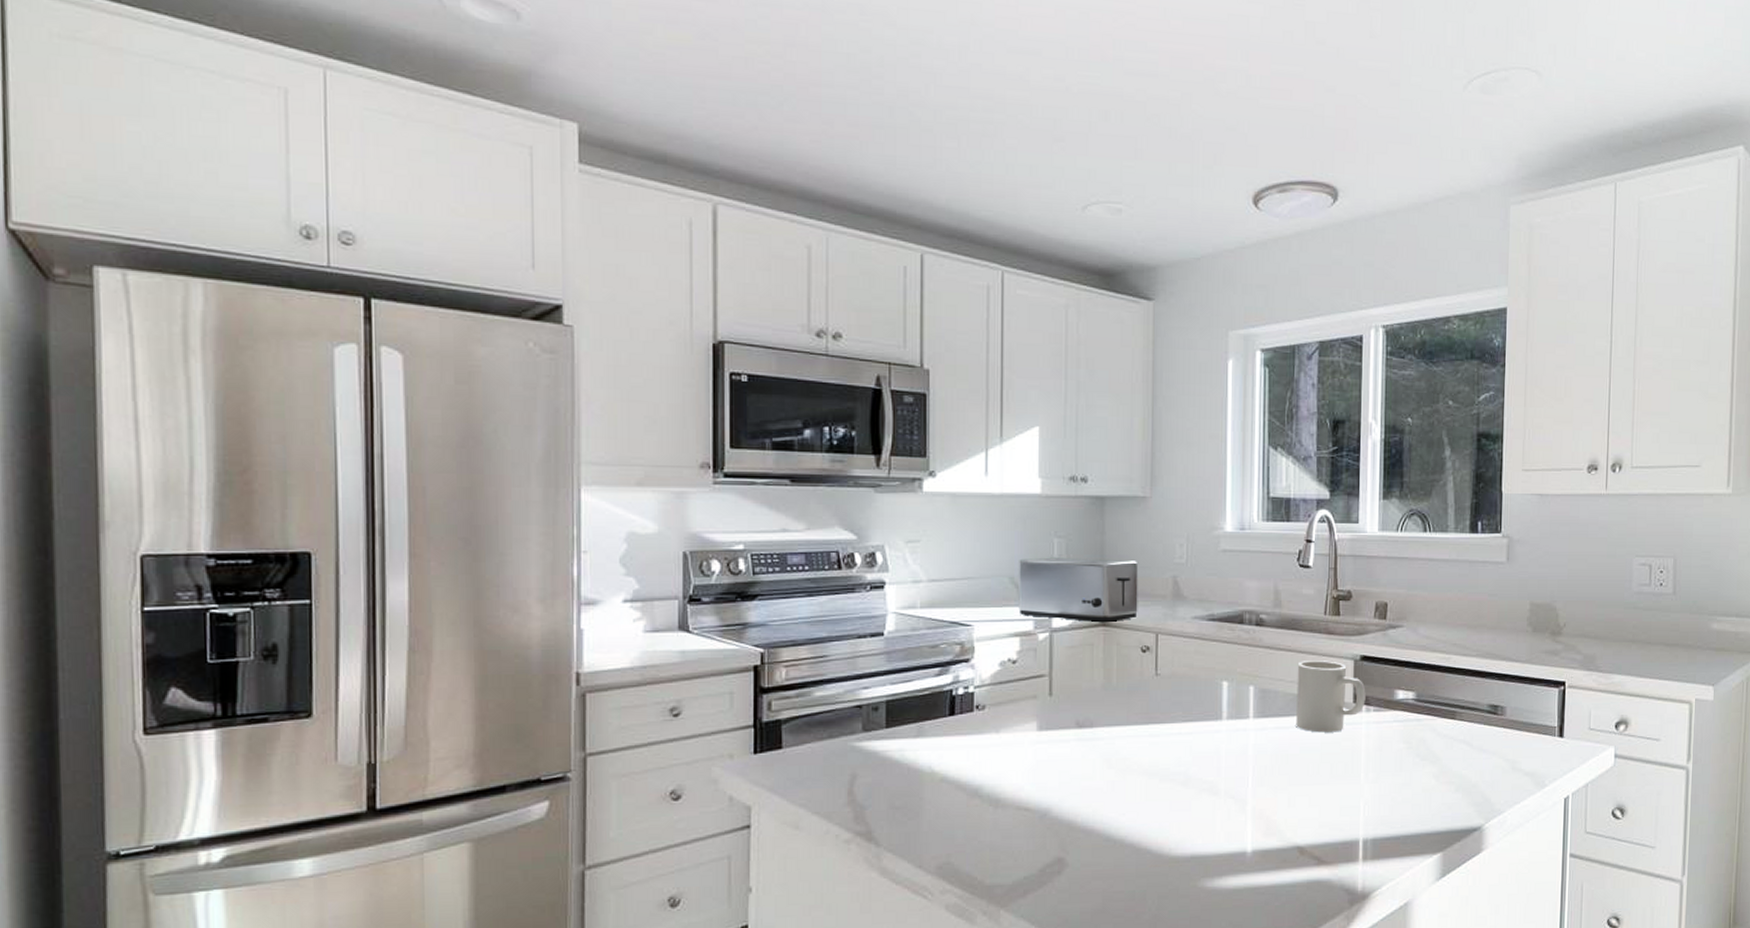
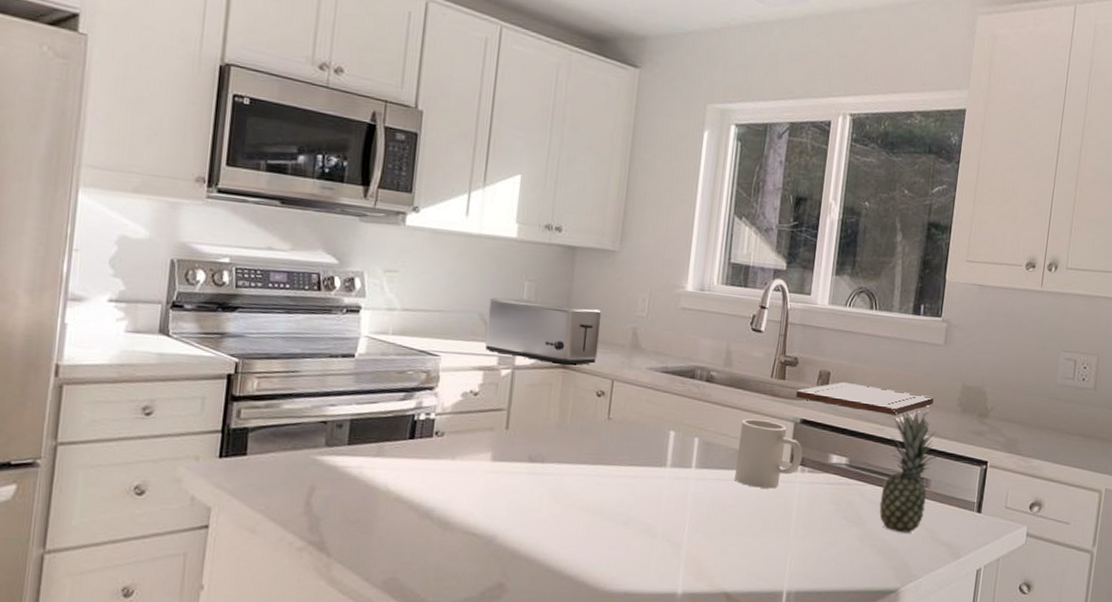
cutting board: none [1353,613,1501,642] -> present [796,382,934,415]
fruit: none [1453,634,1510,766] -> present [879,409,937,533]

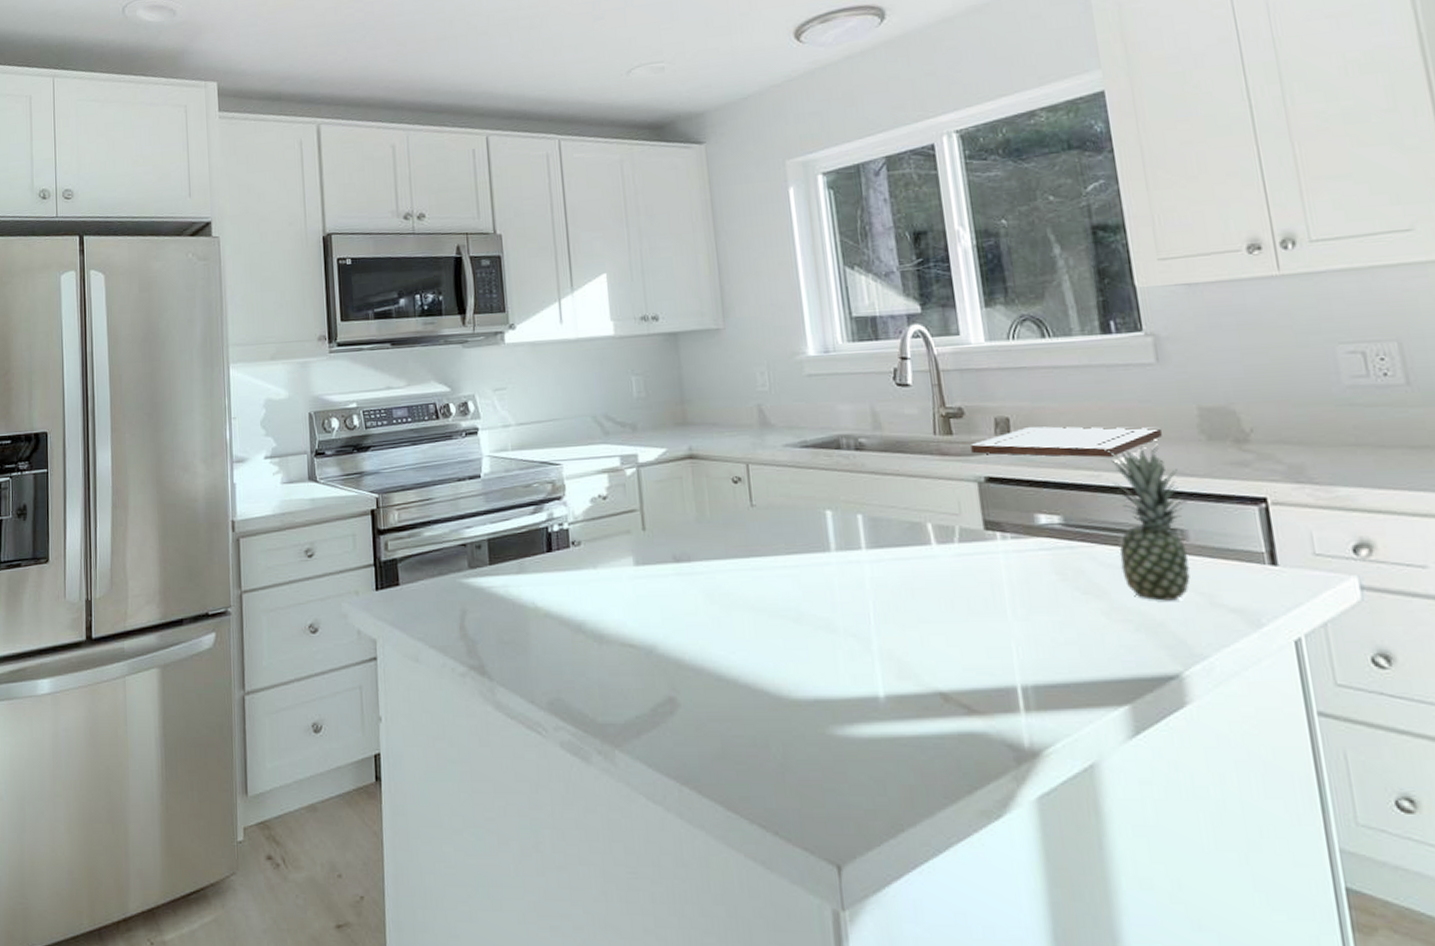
toaster: present [485,297,602,366] -> none [598,391,725,456]
mug: present [734,419,803,489] -> none [909,484,1000,564]

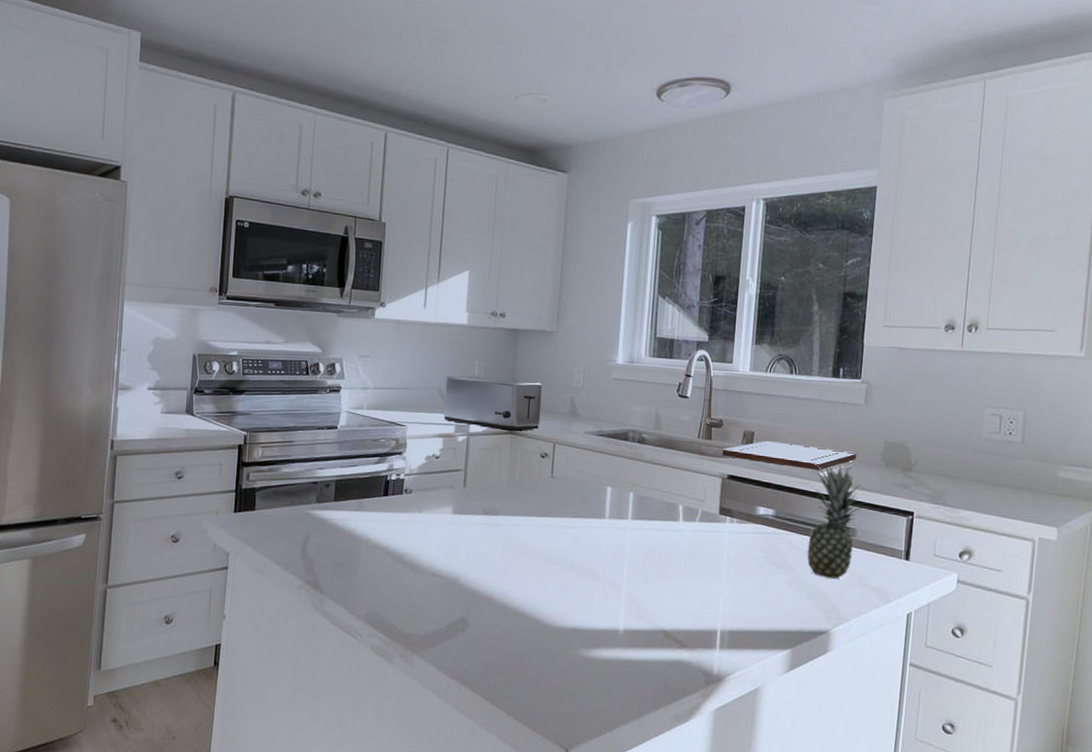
toaster: none [598,391,725,456] -> present [443,375,543,432]

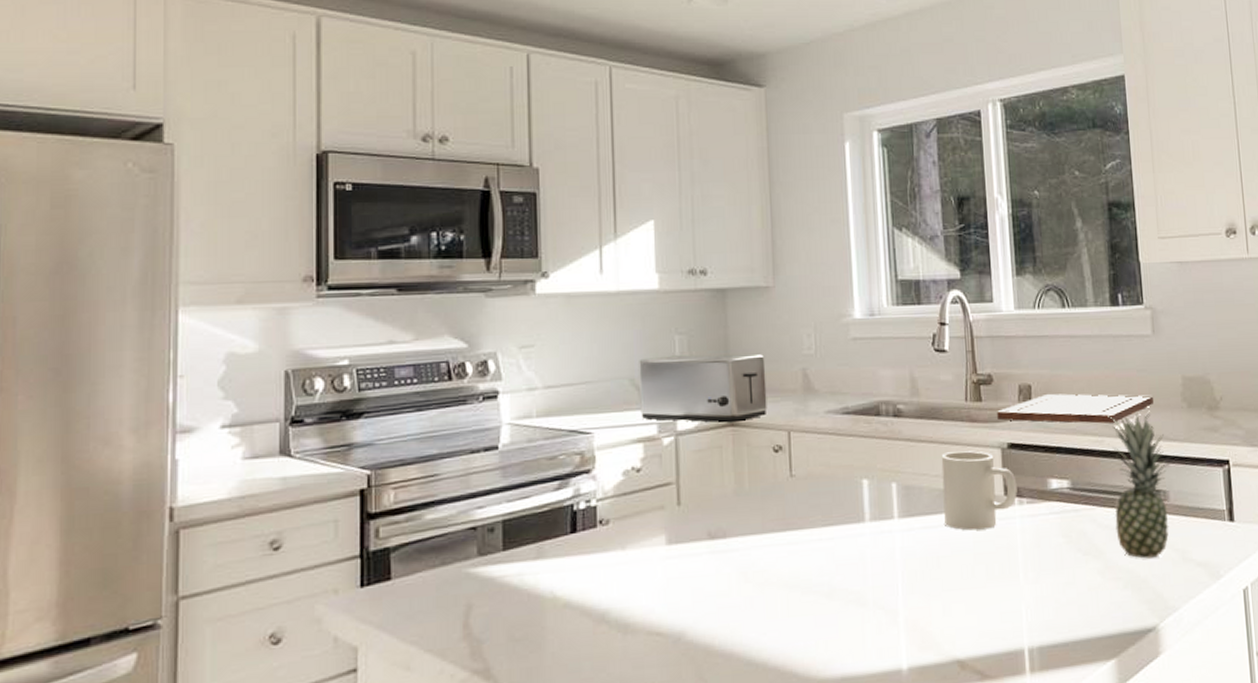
mug: none [668,475,731,538] -> present [941,451,1018,531]

